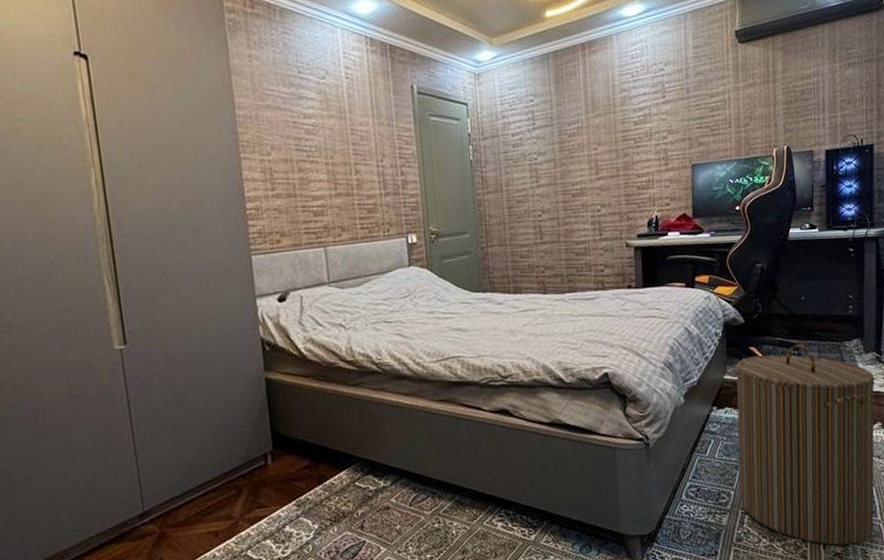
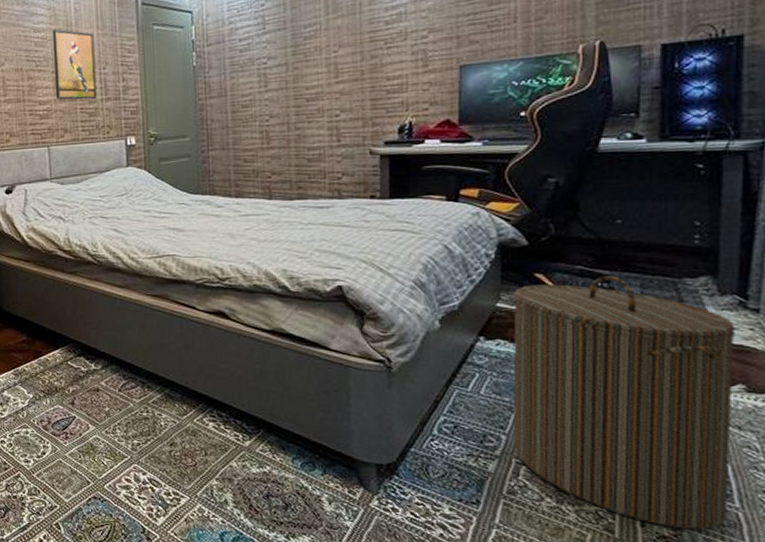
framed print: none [325,116,375,195] -> present [53,29,97,100]

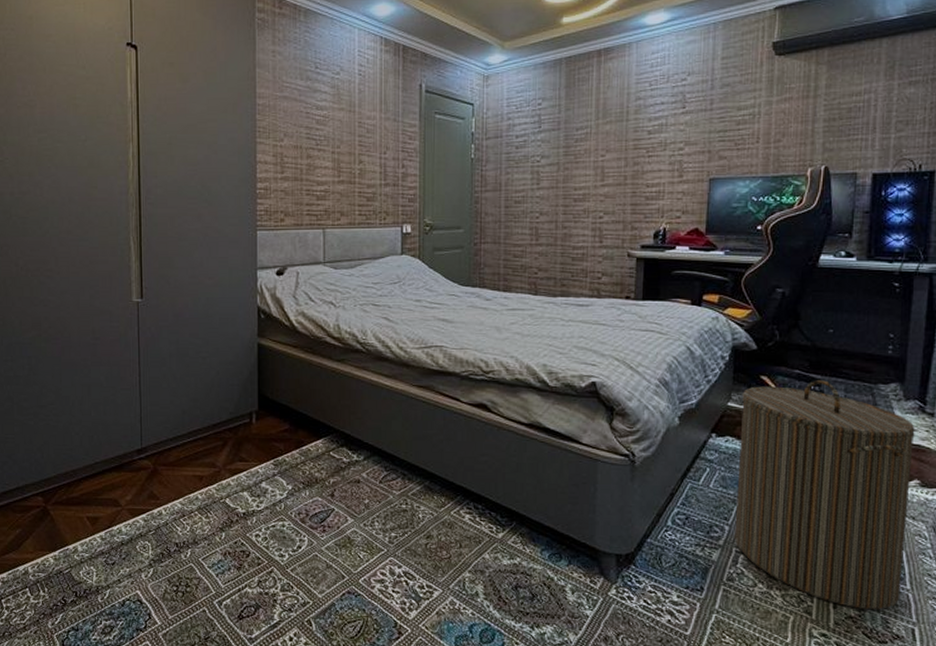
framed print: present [53,29,97,100] -> none [334,109,376,183]

